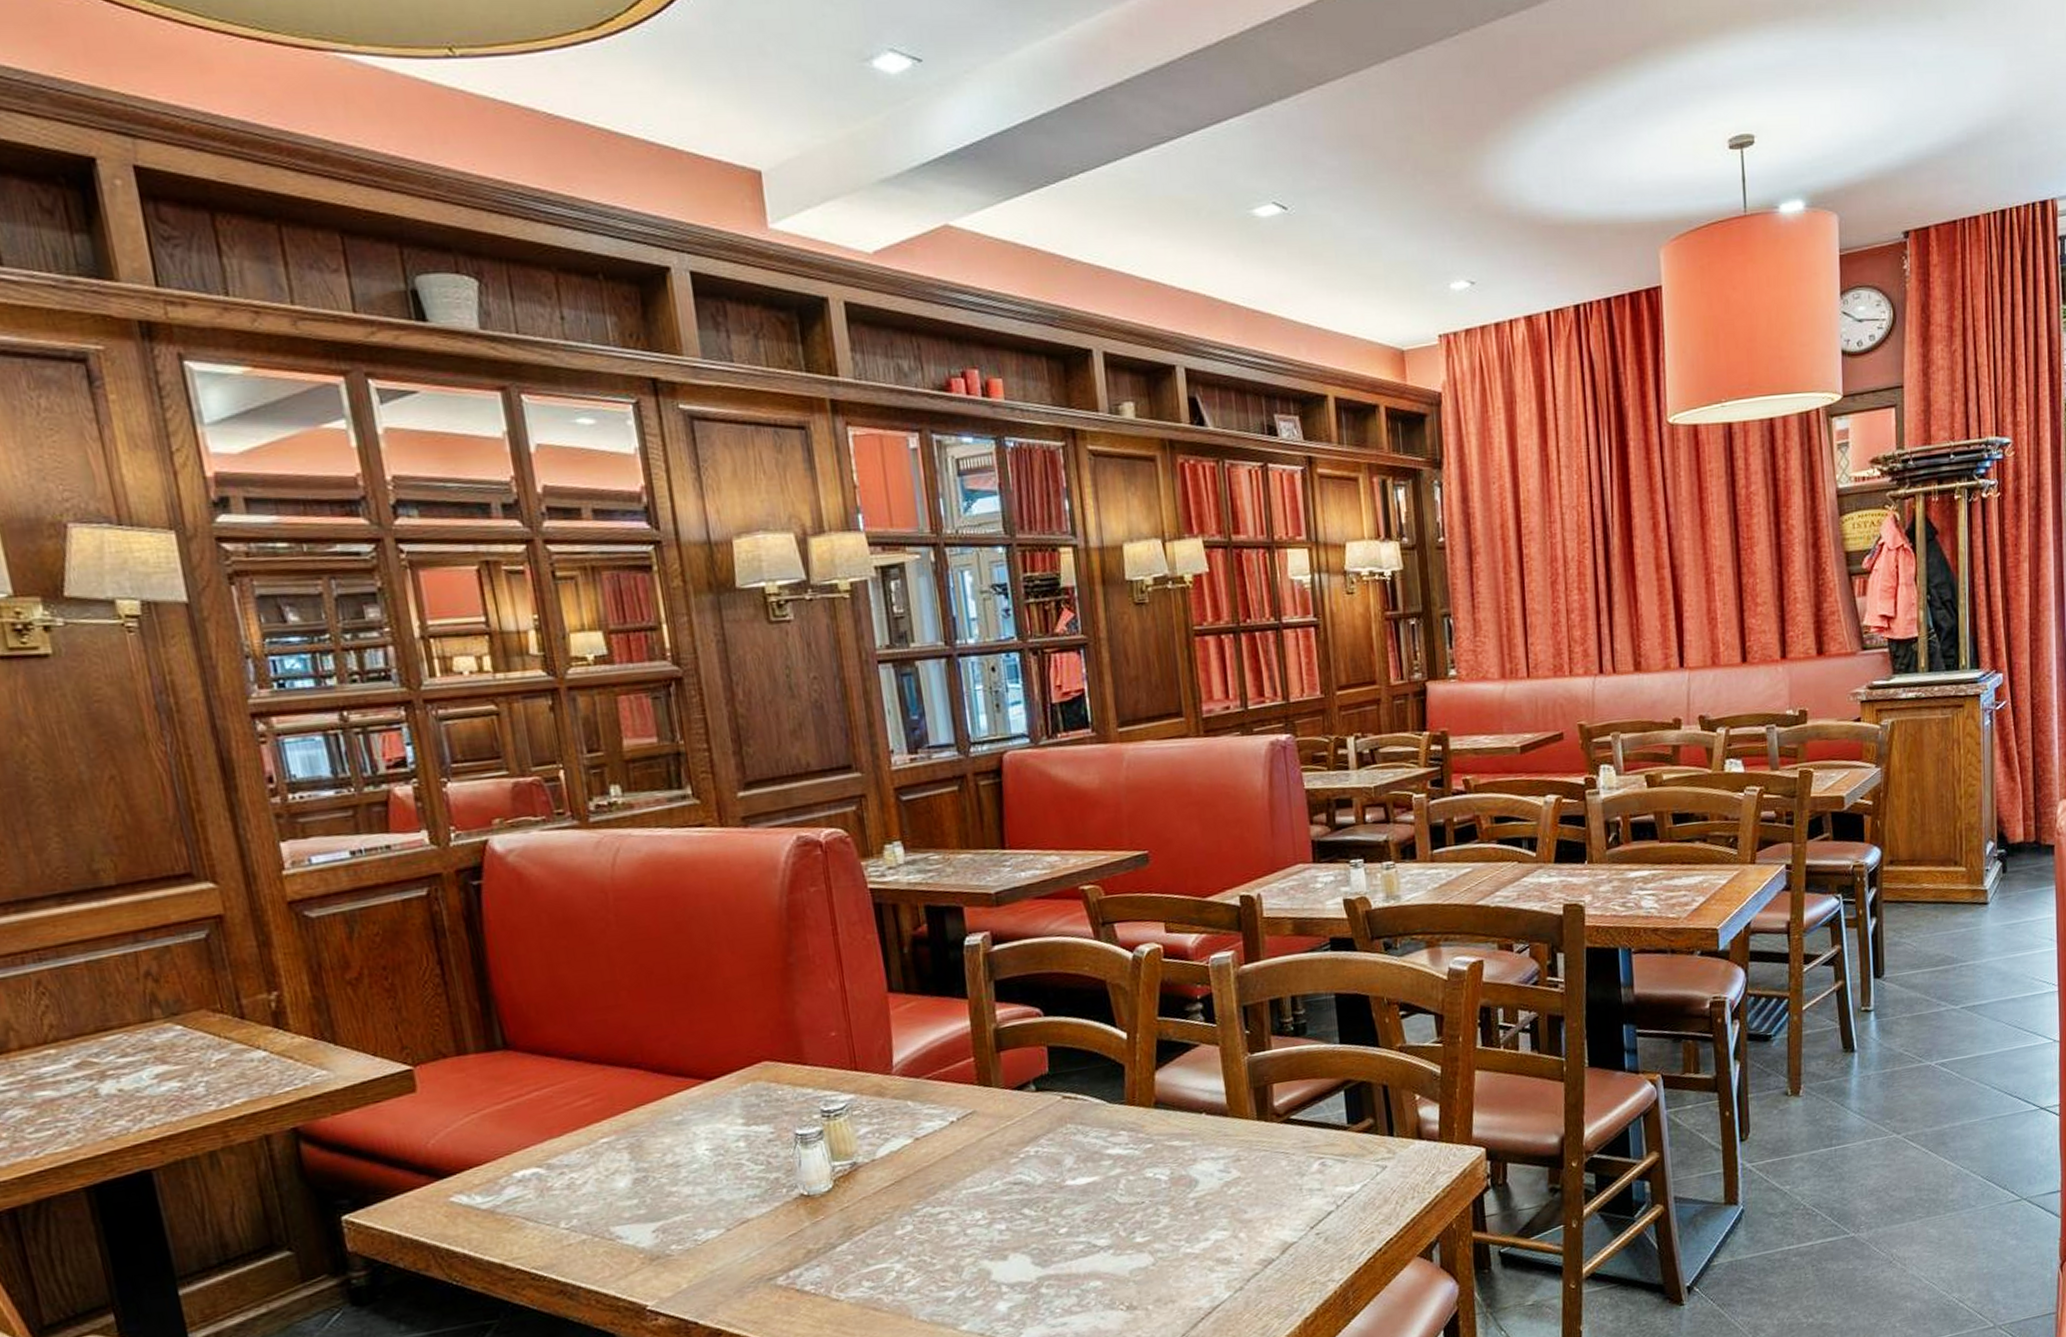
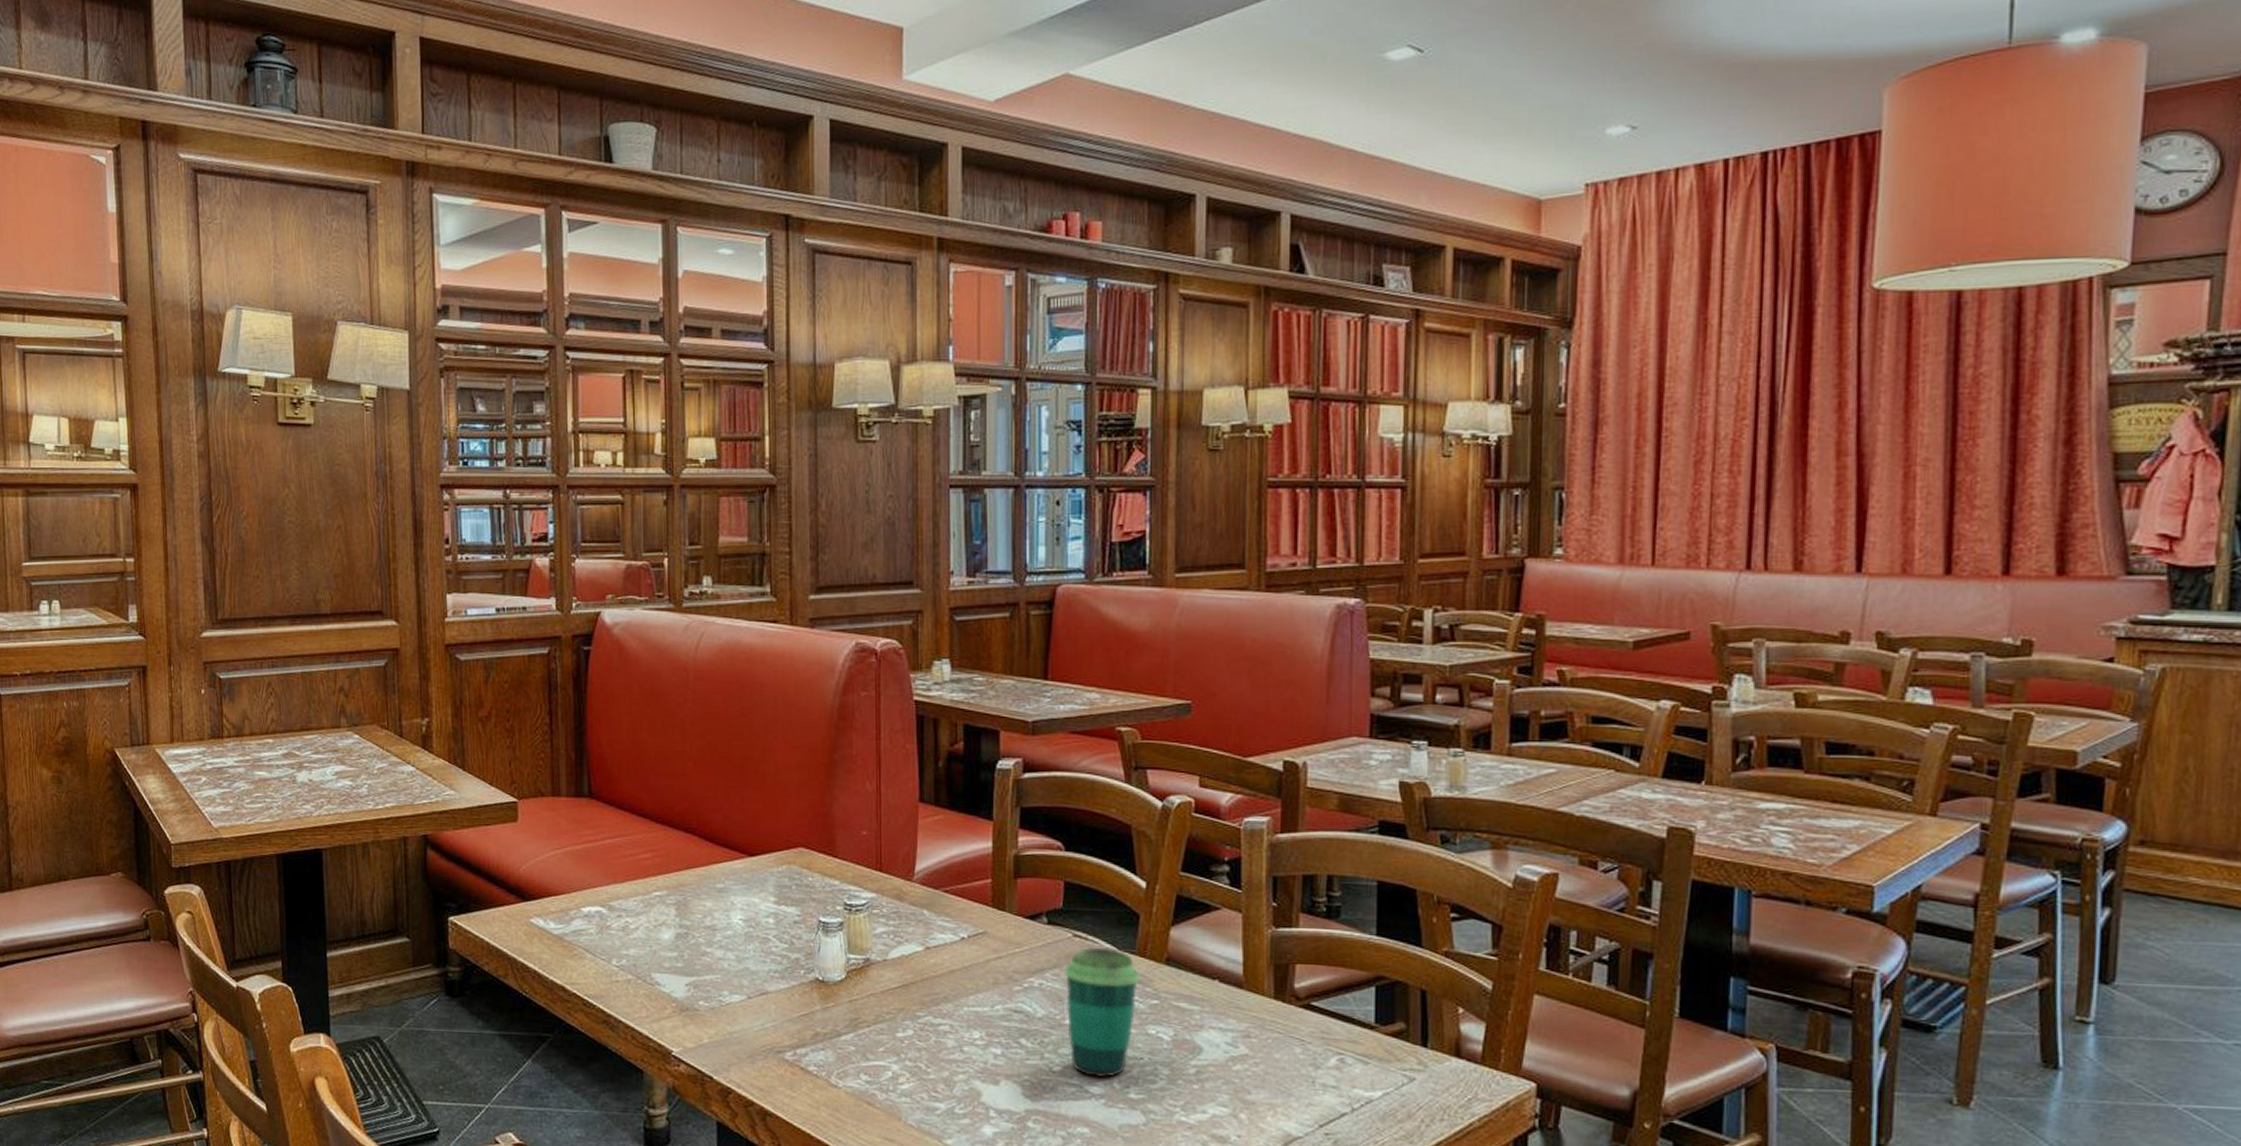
cup: none [1058,1103,1133,1231] -> present [1064,947,1141,1078]

